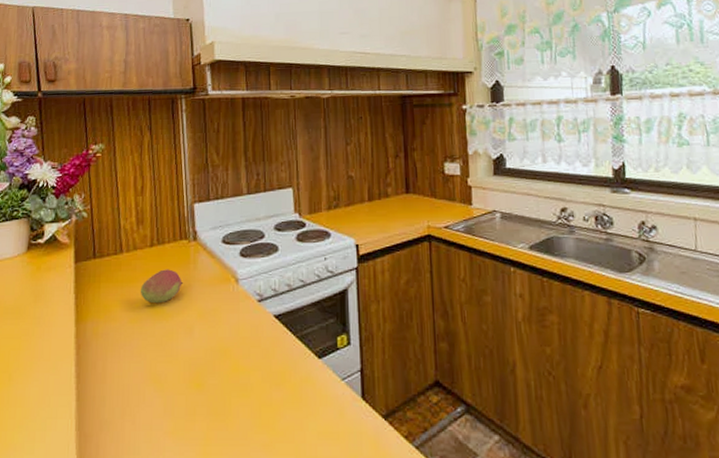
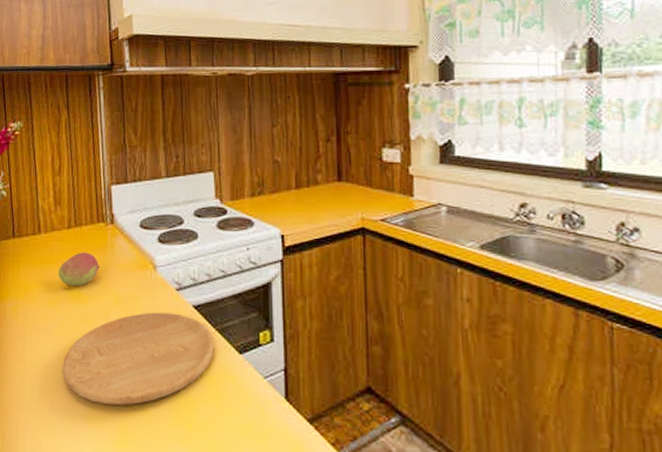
cutting board: none [144,323,295,418] -> present [62,312,215,406]

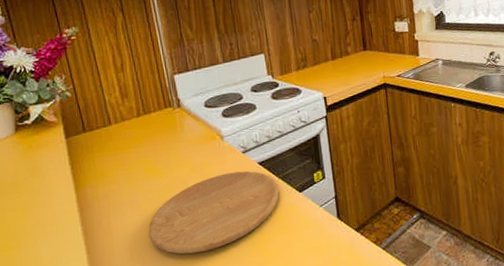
fruit: present [57,252,101,287] -> none [133,134,173,165]

